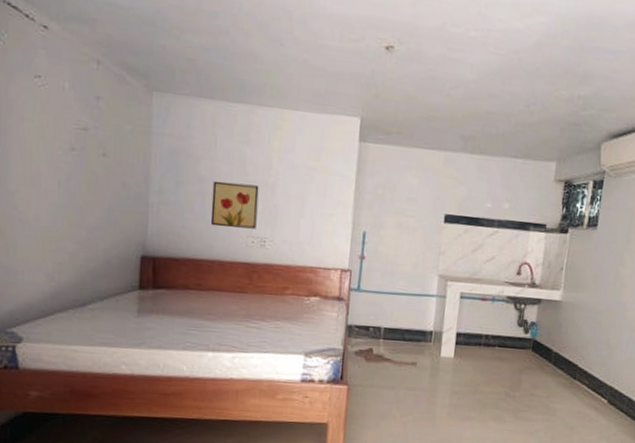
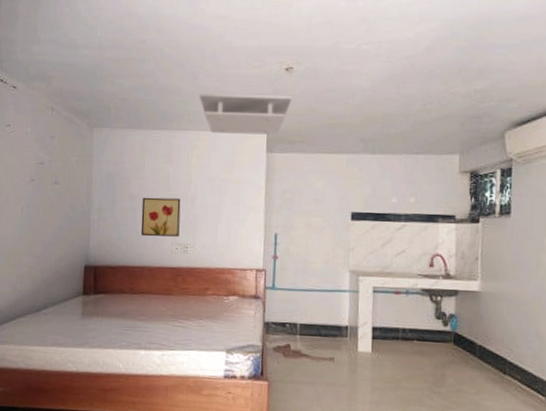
ceiling light: none [284,64,391,123] -> present [199,94,292,136]

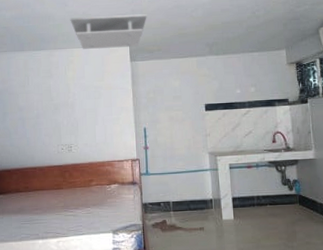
wall art: present [140,197,181,237] -> none [29,106,64,141]

